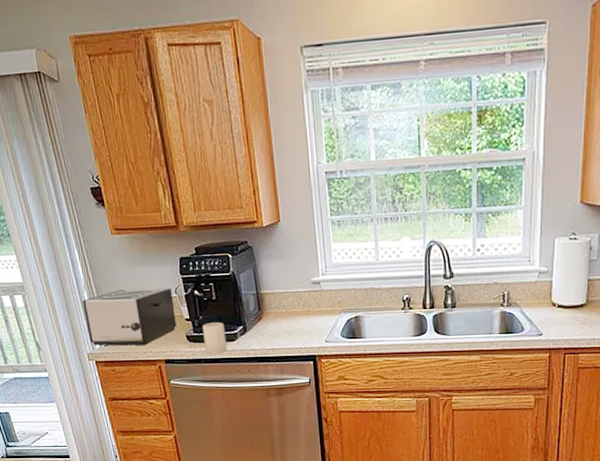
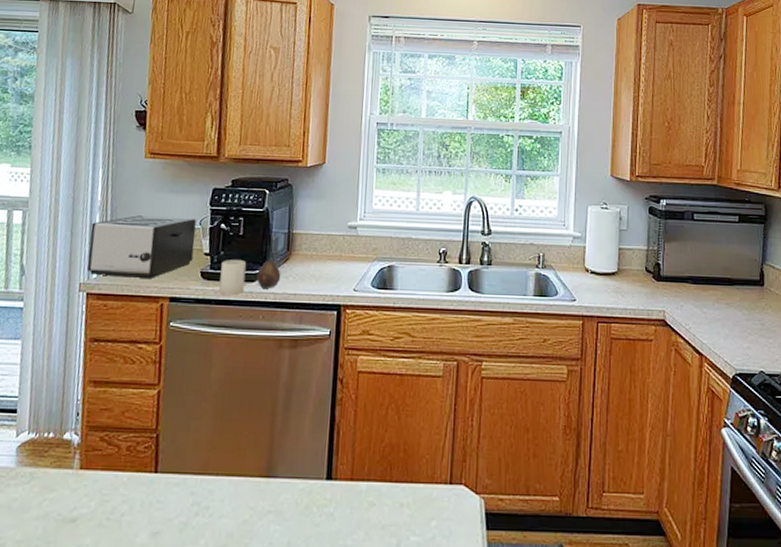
fruit: none [235,319,258,346] -> present [256,258,281,288]

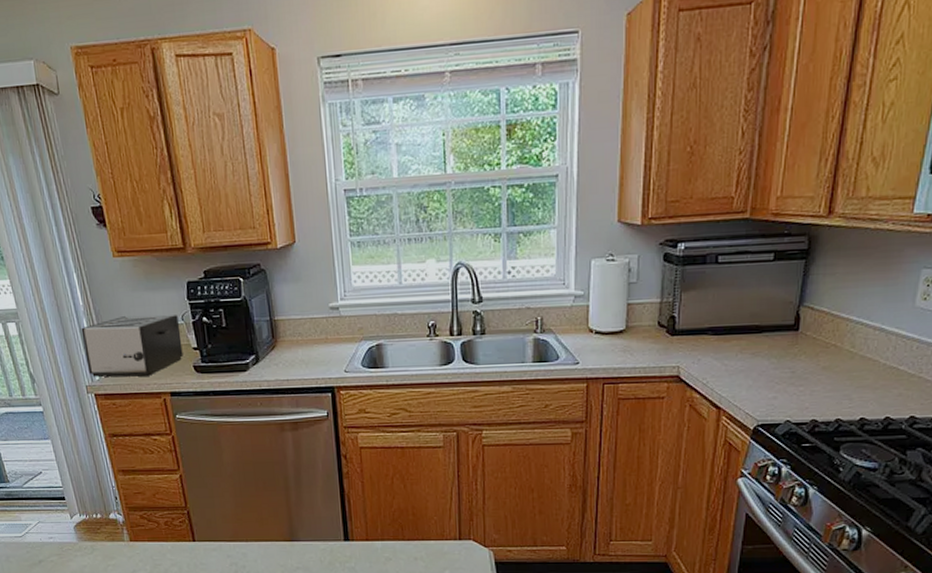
mug: present [218,260,247,296] -> none [210,351,238,387]
fruit: present [256,258,281,288] -> none [246,347,271,377]

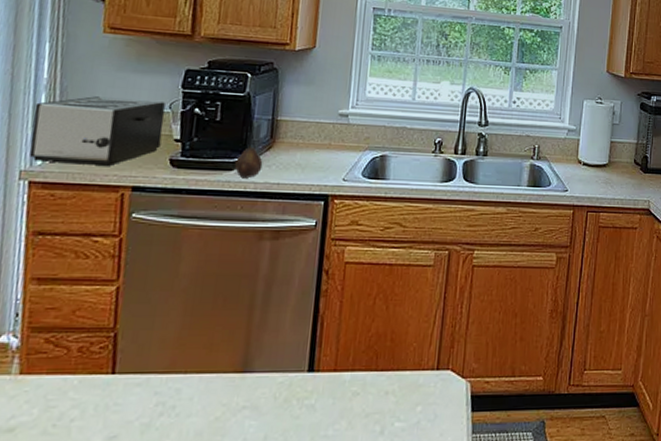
fruit: none [246,347,271,377] -> present [234,146,263,178]

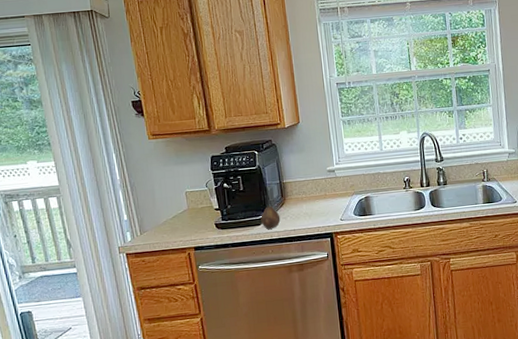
toaster: present [29,96,165,166] -> none [117,183,206,240]

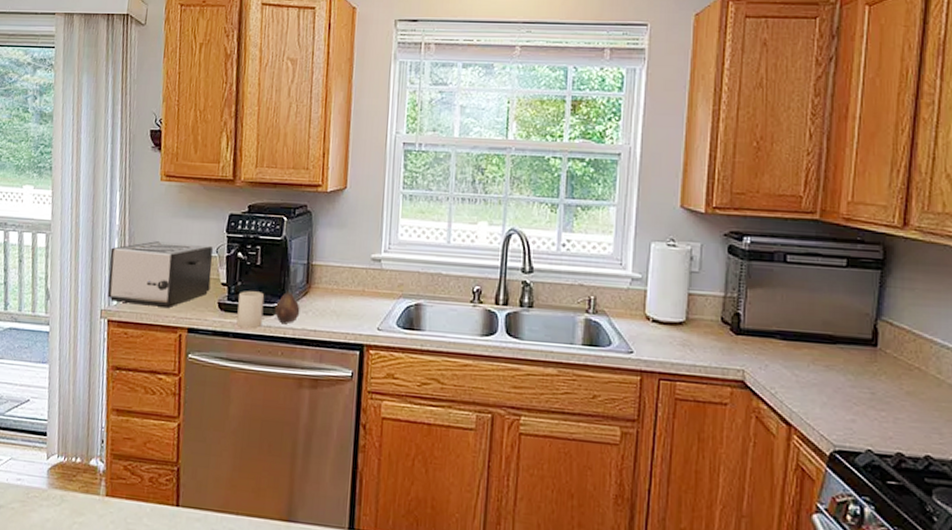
toaster: none [117,183,206,240] -> present [107,241,213,308]
mug: none [229,210,253,239] -> present [236,291,265,330]

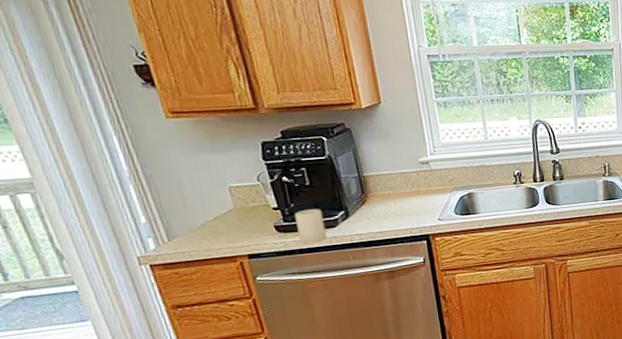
toaster: present [107,241,213,308] -> none [127,176,262,247]
fruit: present [274,291,300,323] -> none [335,203,362,232]

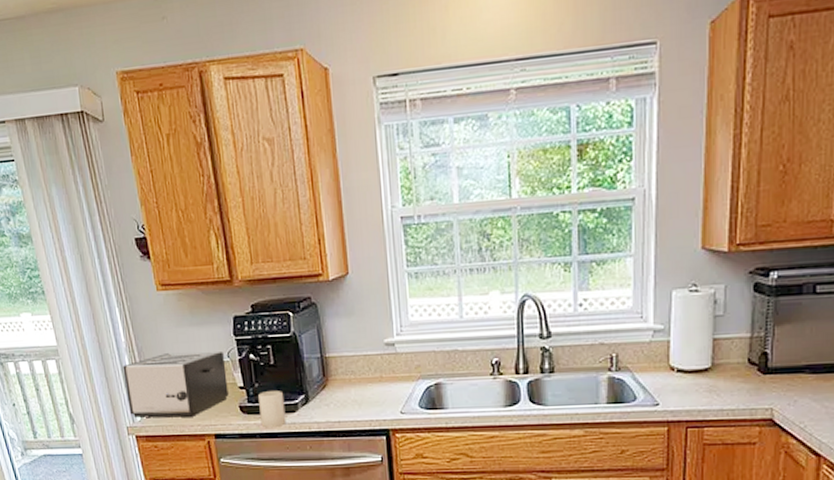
toaster: none [127,176,262,247] -> present [123,352,229,419]

